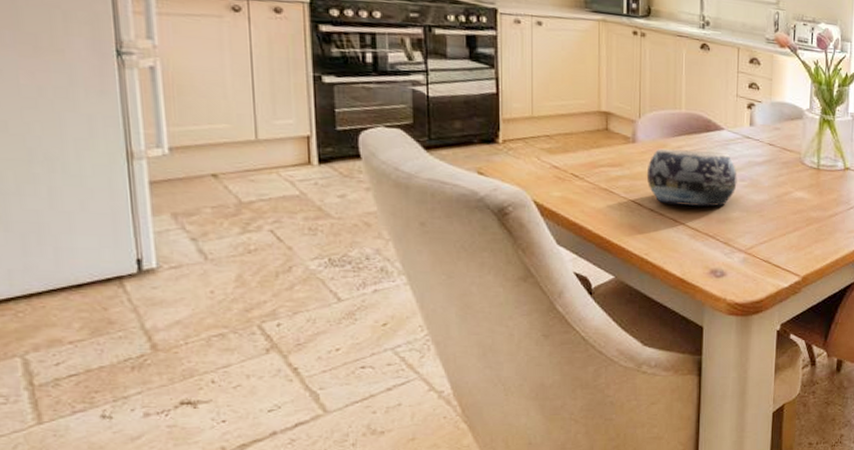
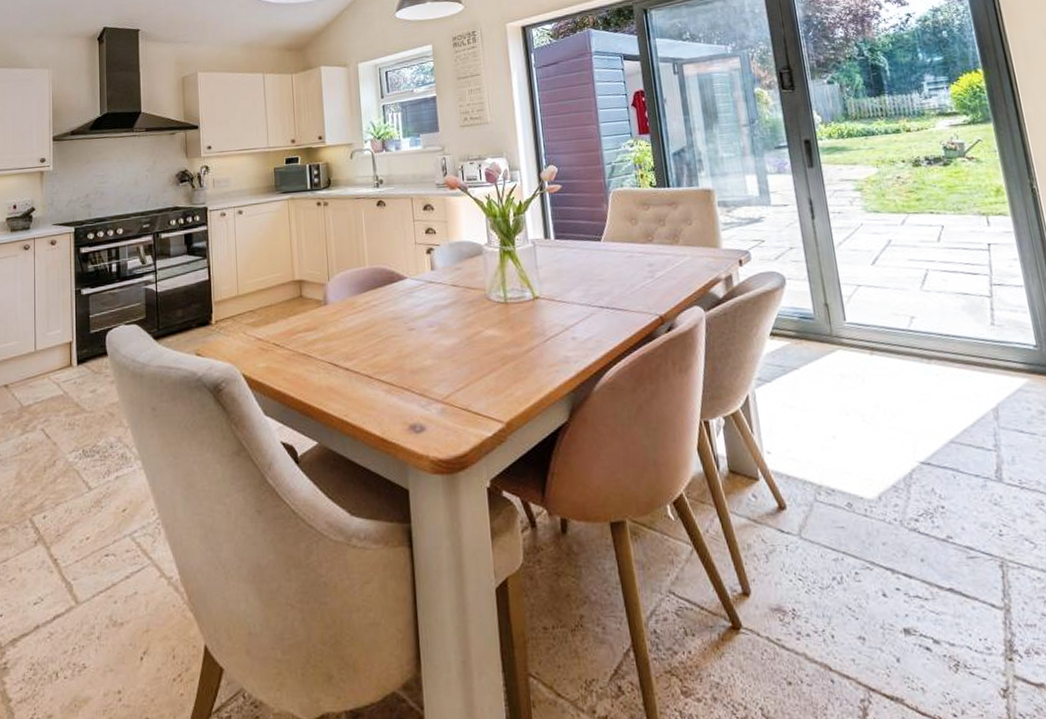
decorative bowl: present [646,148,737,207] -> none [339,301,426,361]

